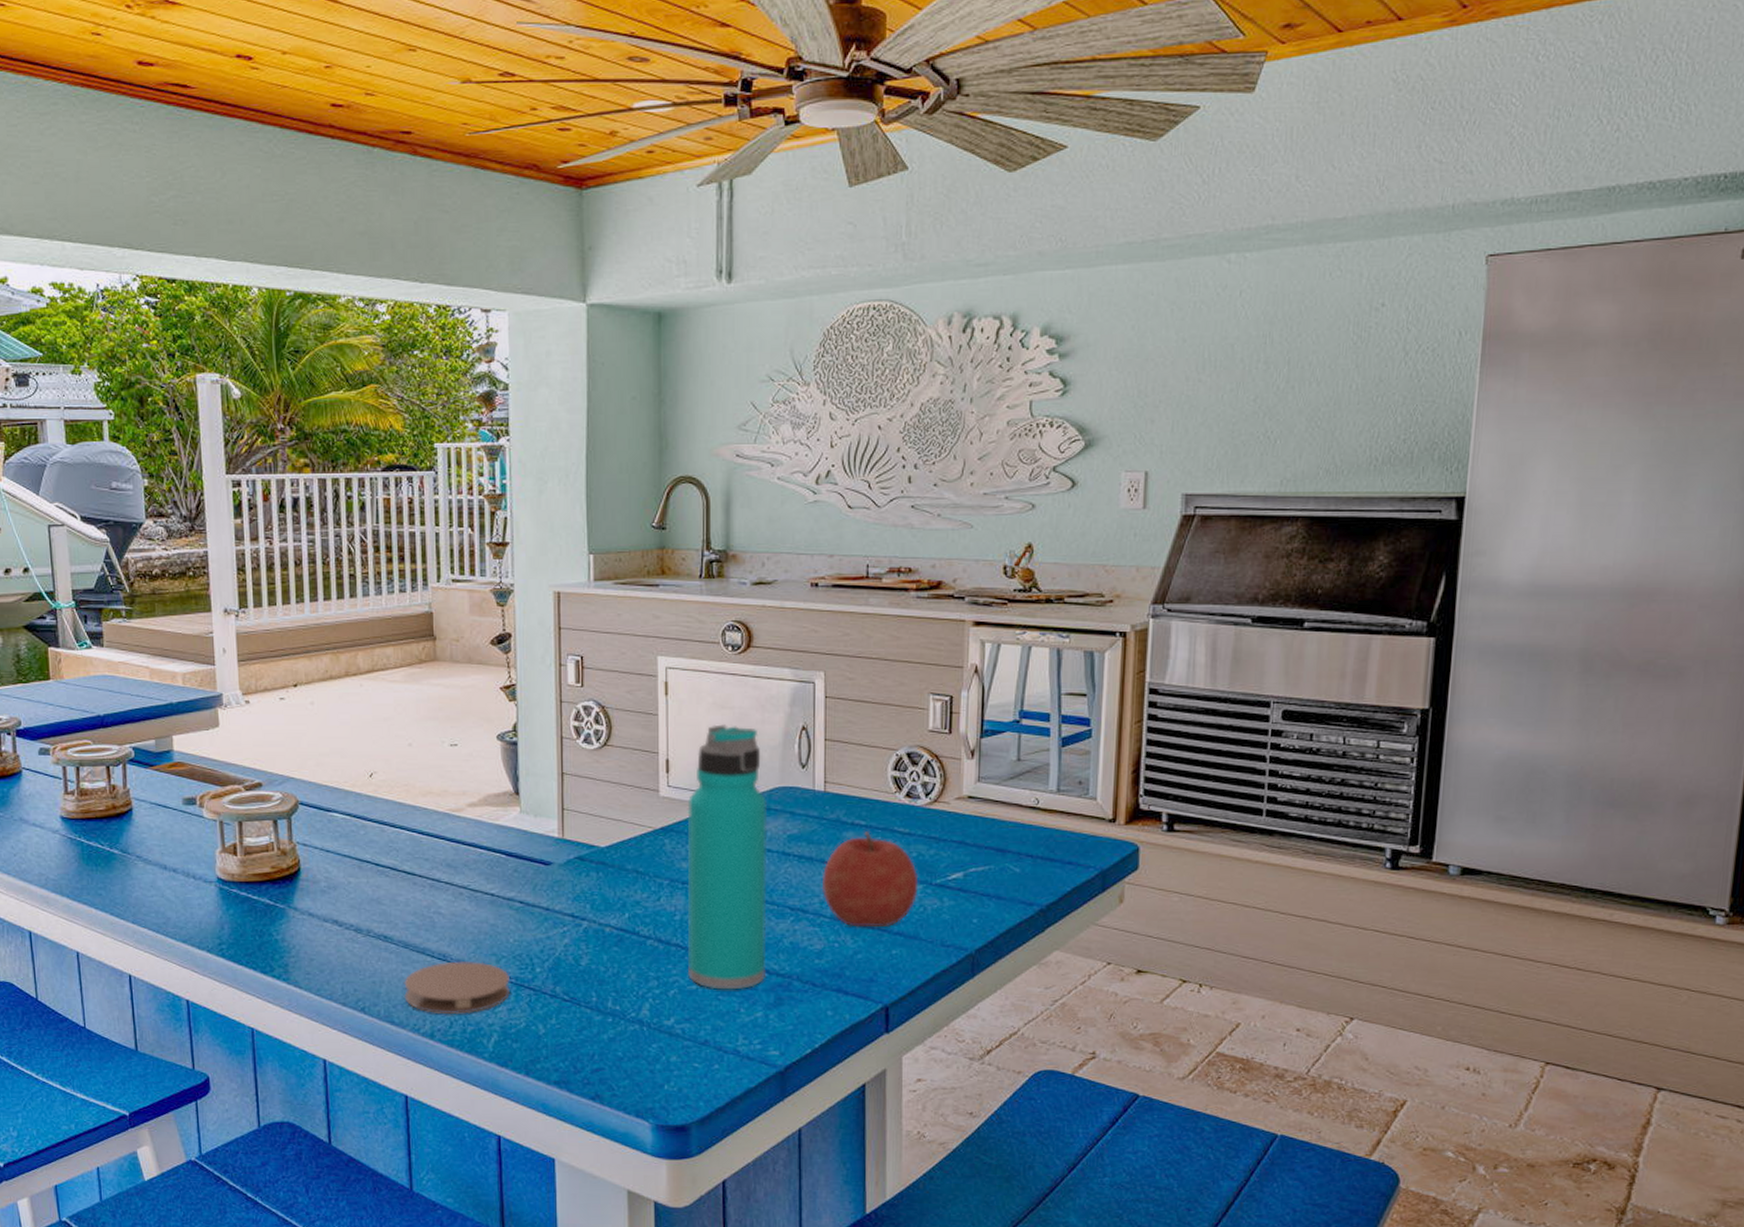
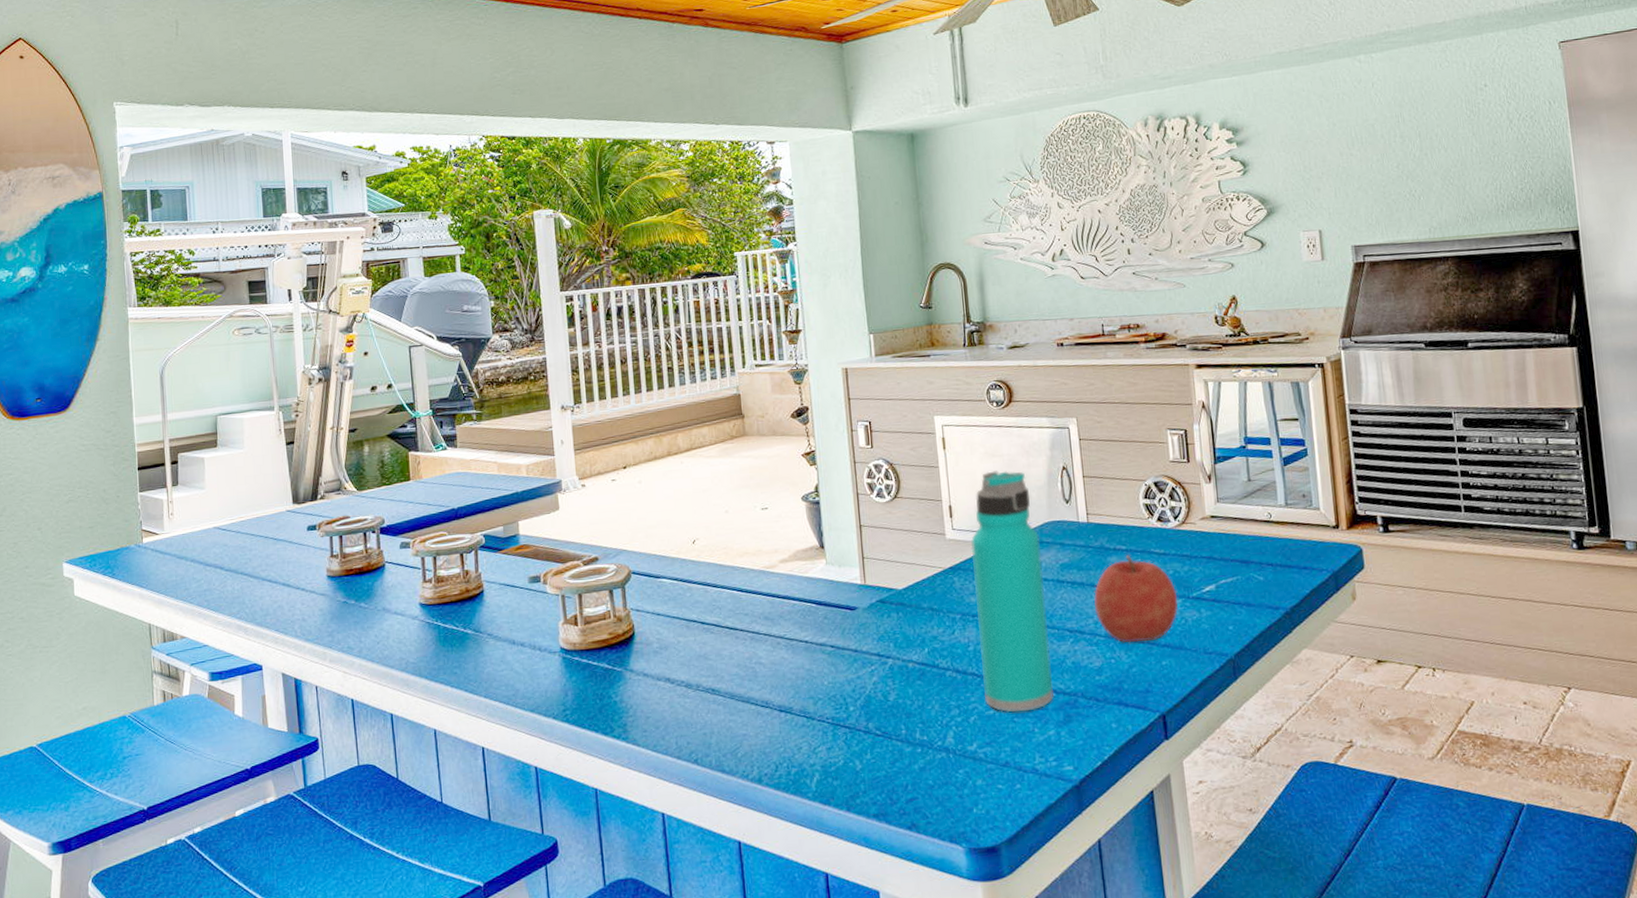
coaster: present [404,961,510,1014] -> none [732,705,828,759]

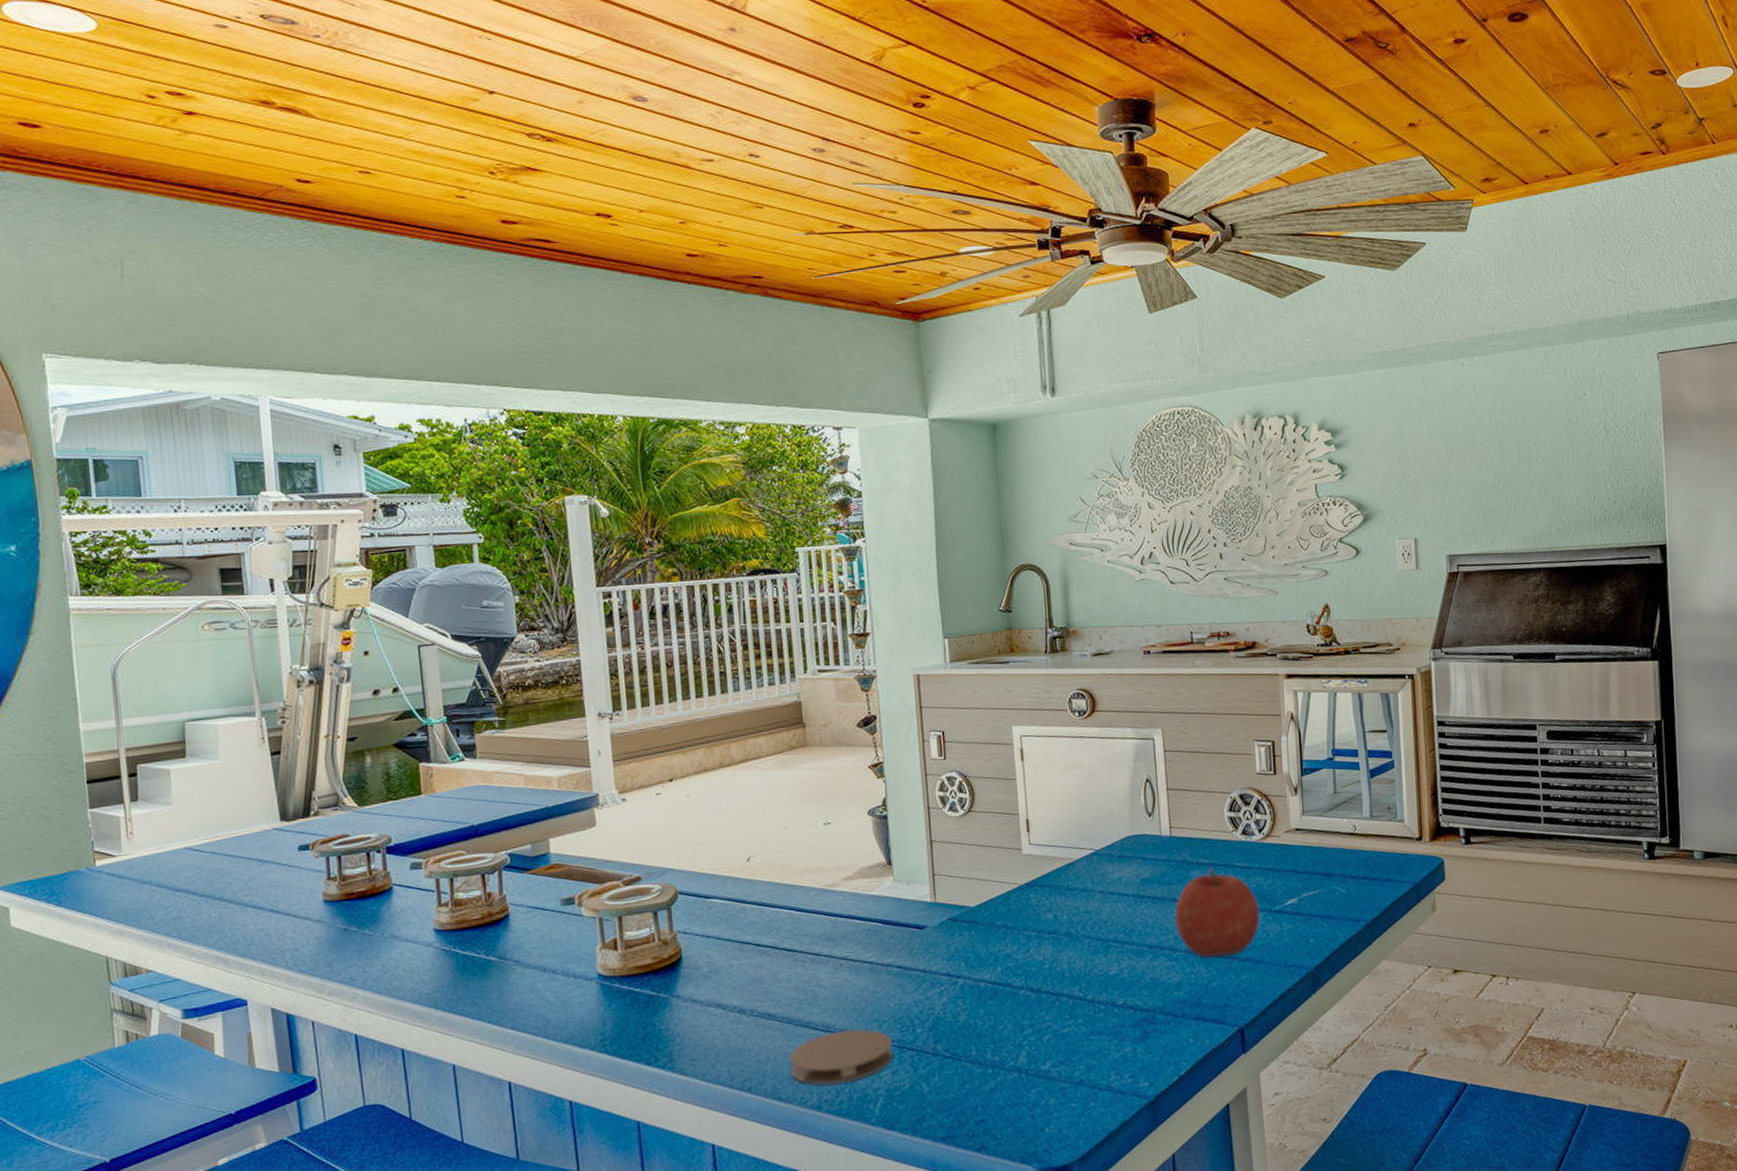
coaster: none [732,705,828,759] -> present [789,1029,893,1085]
water bottle: present [971,470,1054,712] -> none [1049,783,1131,1030]

